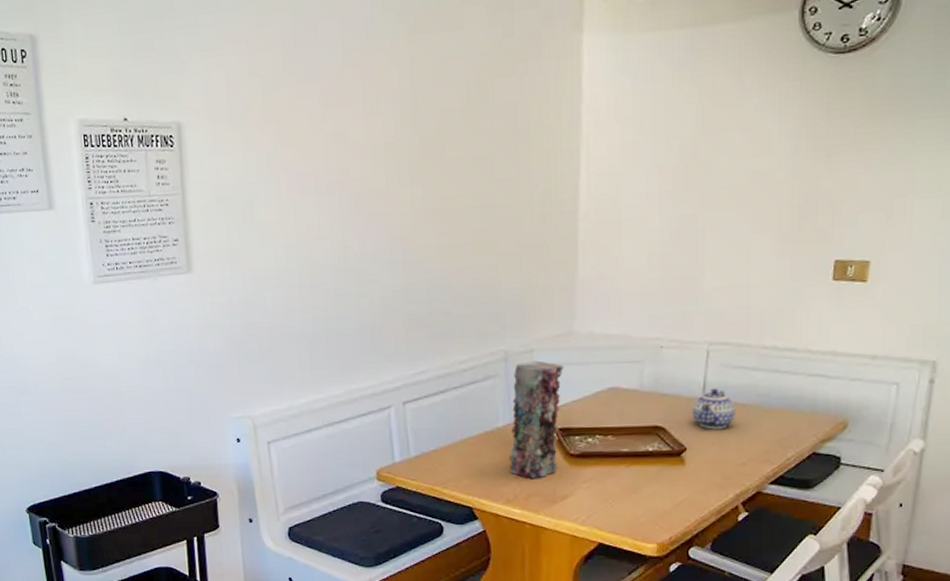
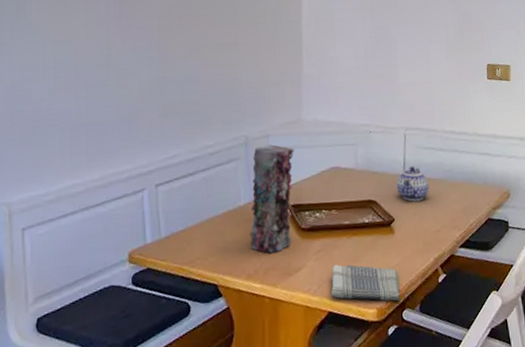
dish towel: none [602,494,687,537] -> present [330,264,400,301]

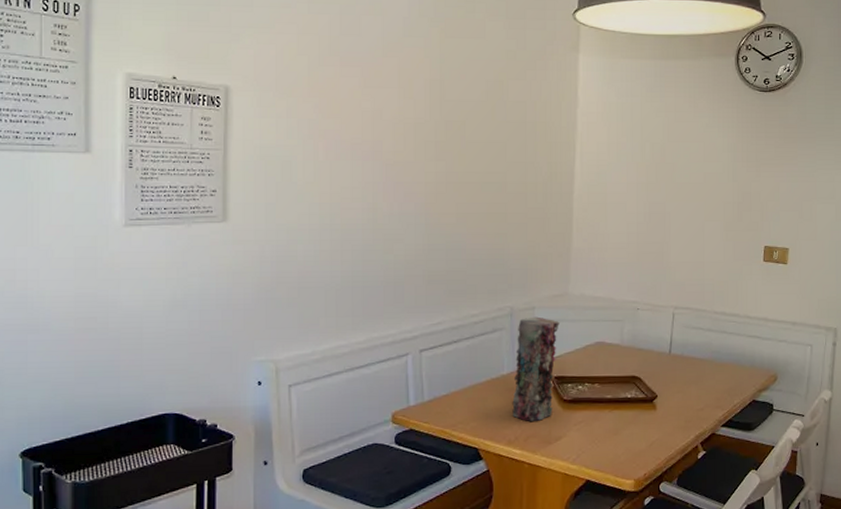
dish towel: present [330,264,400,301] -> none [589,435,658,473]
teapot: present [397,166,429,202] -> none [662,345,695,380]

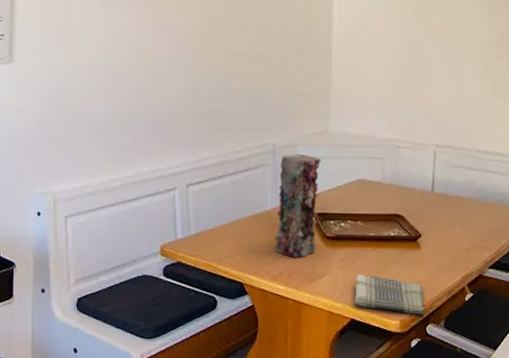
dish towel: none [589,435,658,473] -> present [353,273,424,314]

